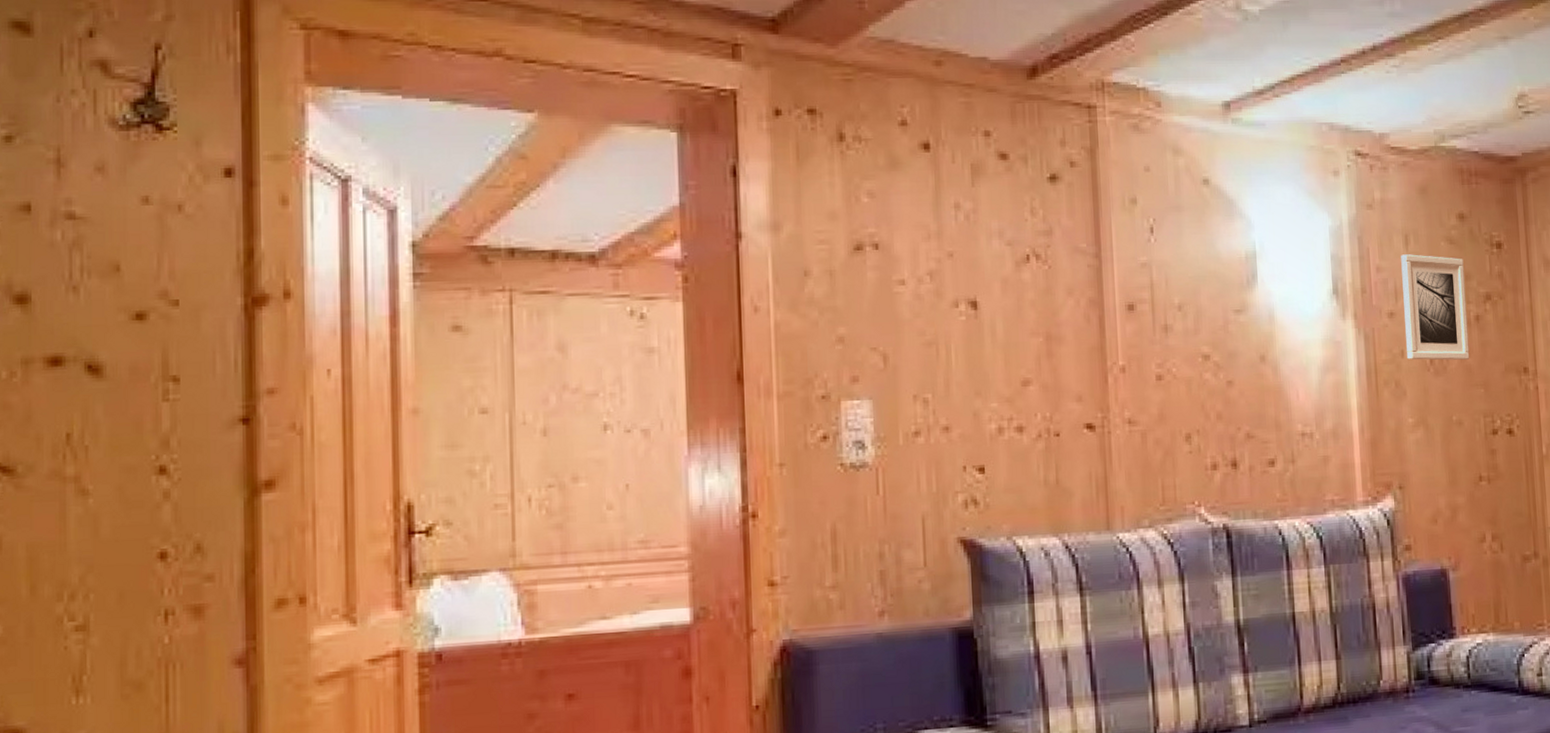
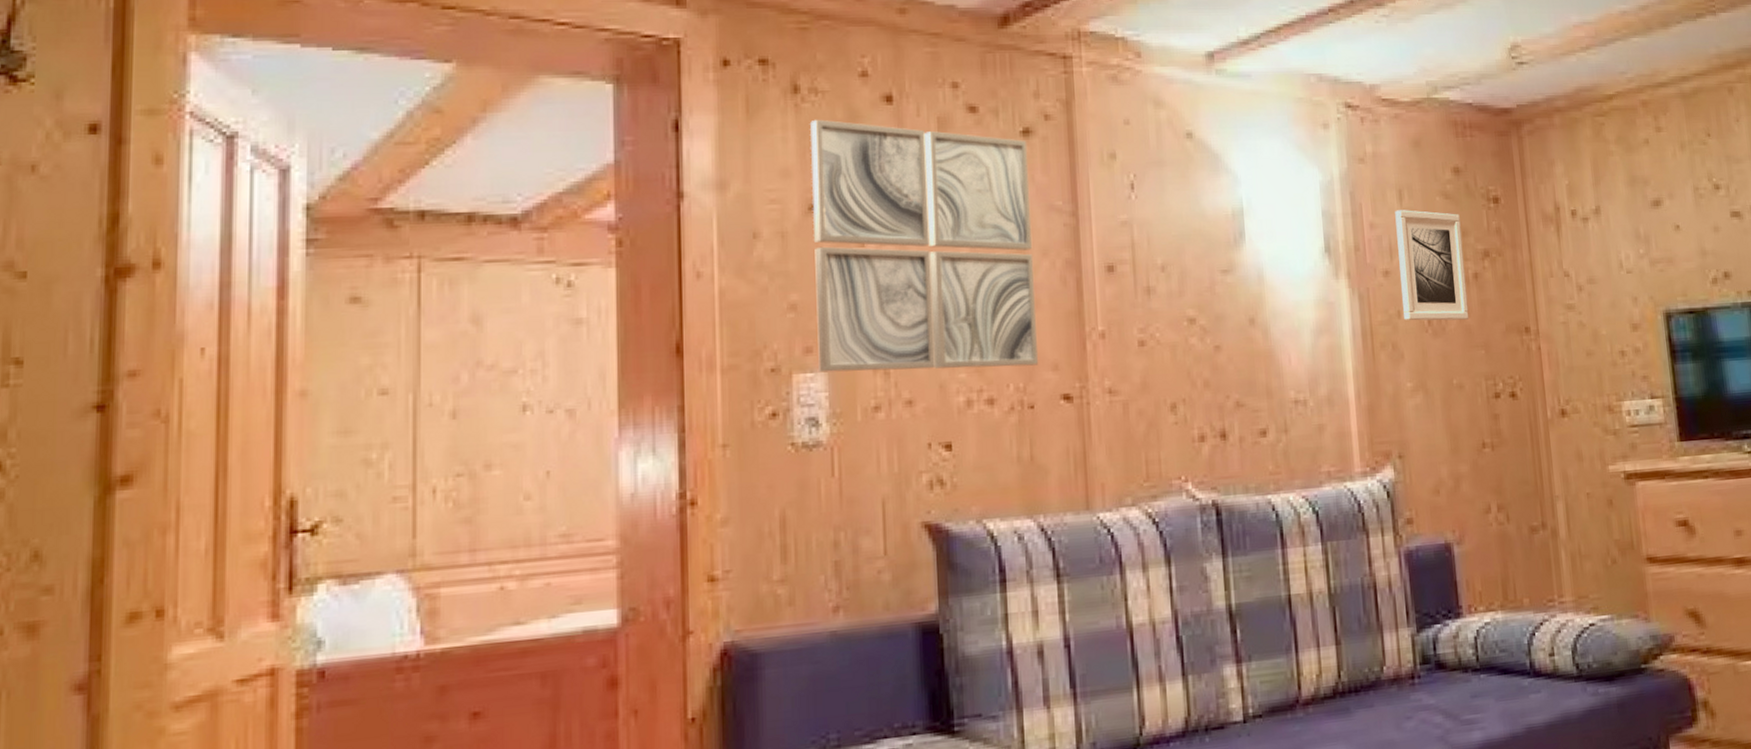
wall art: none [855,165,1064,400] -> present [810,119,1039,373]

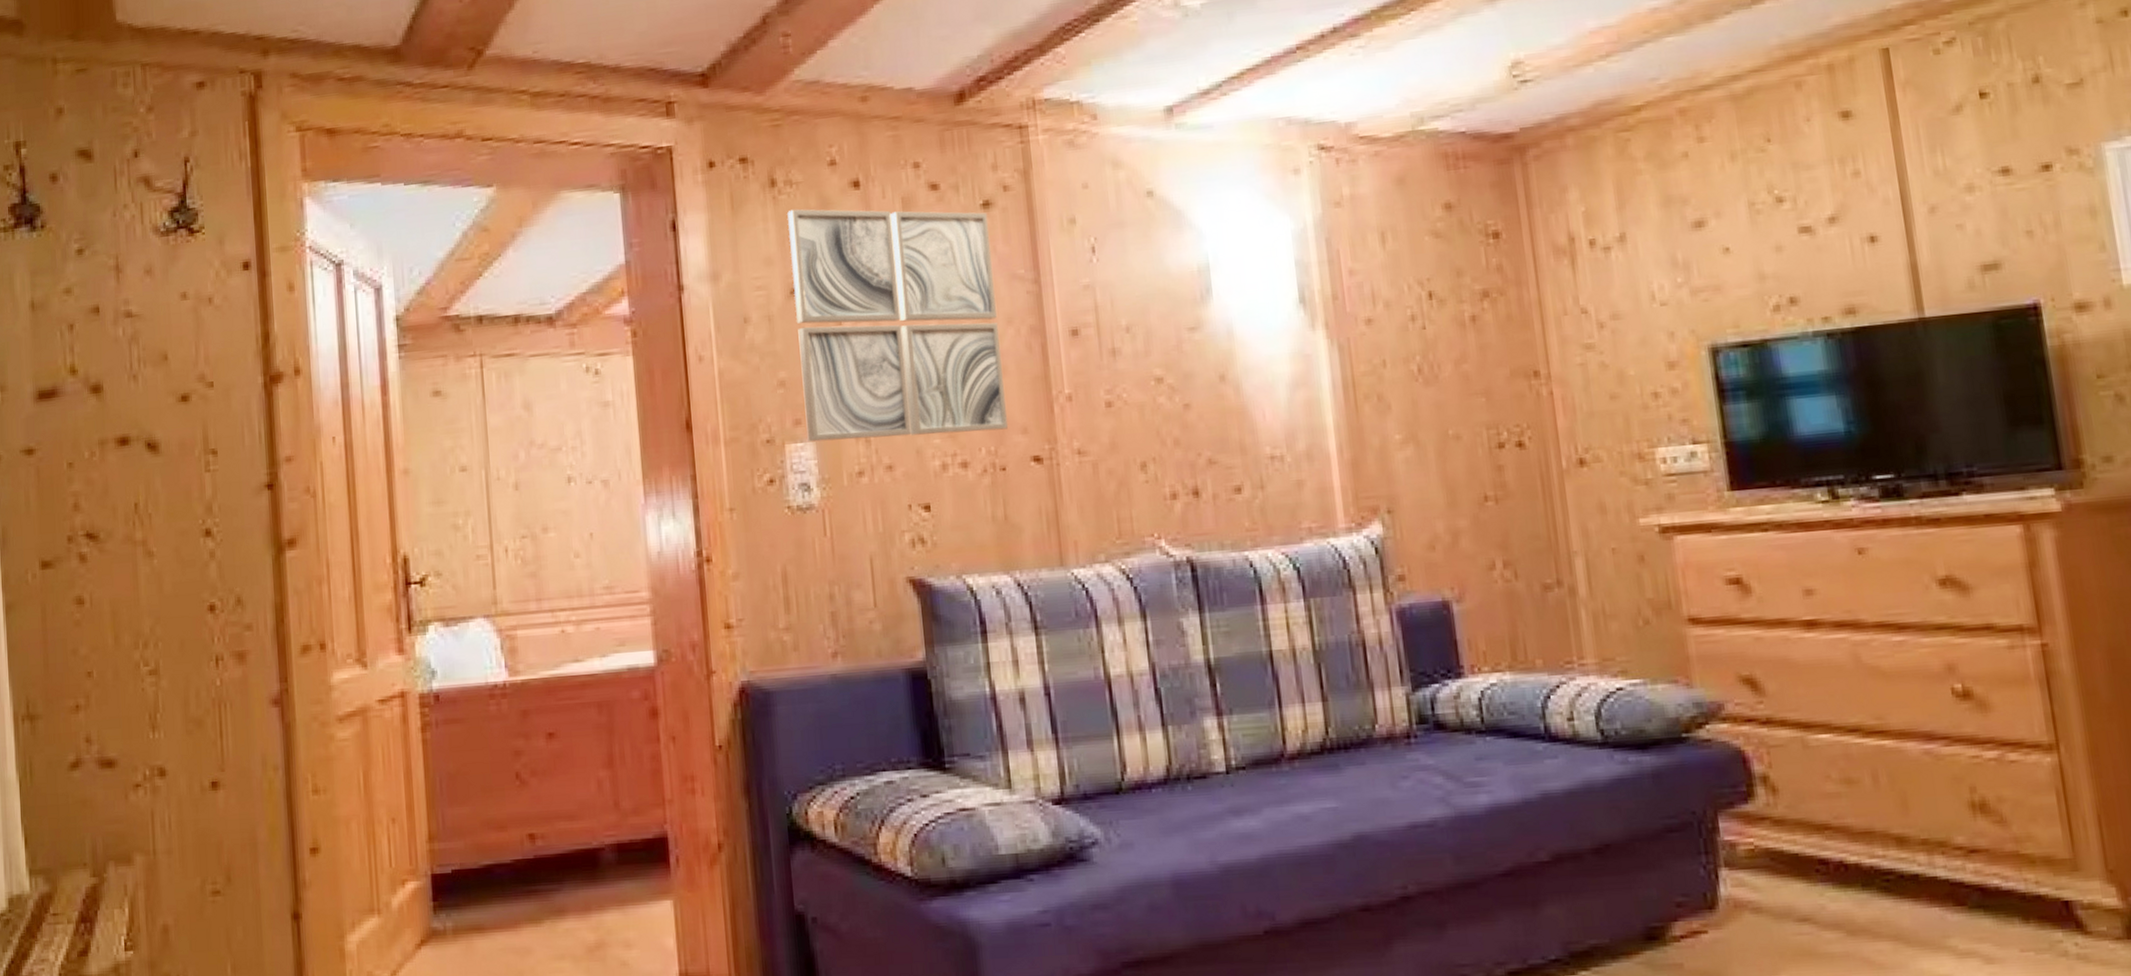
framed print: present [1395,210,1469,321] -> none [1377,253,1466,370]

